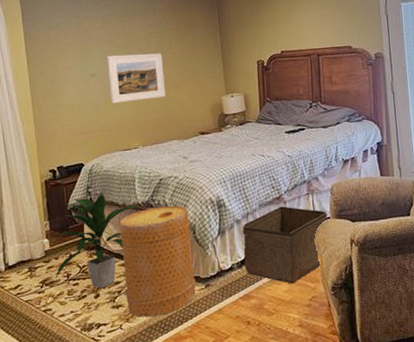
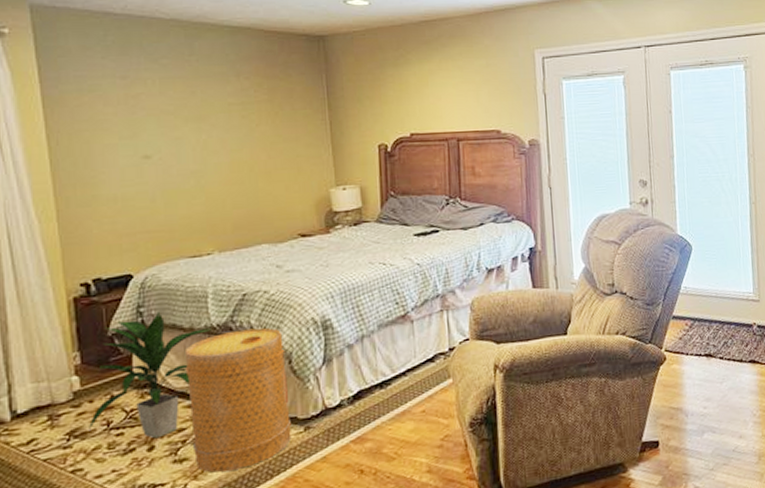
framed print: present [107,53,165,104] -> none [168,130,252,196]
storage bin: present [242,206,328,284] -> none [354,326,467,422]

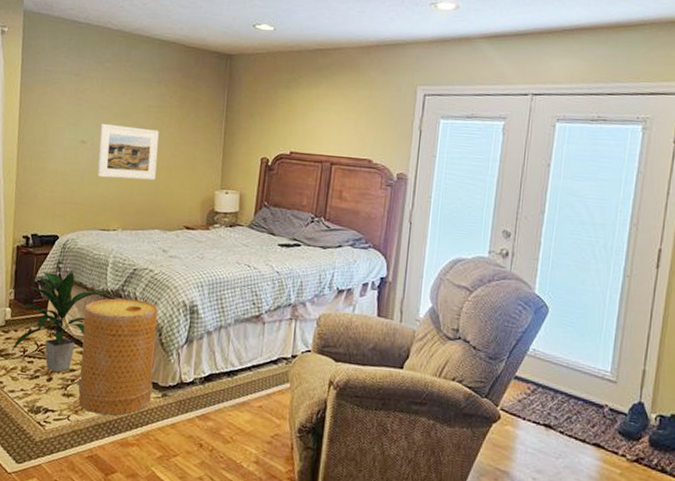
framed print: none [168,130,252,196] -> present [97,123,159,181]

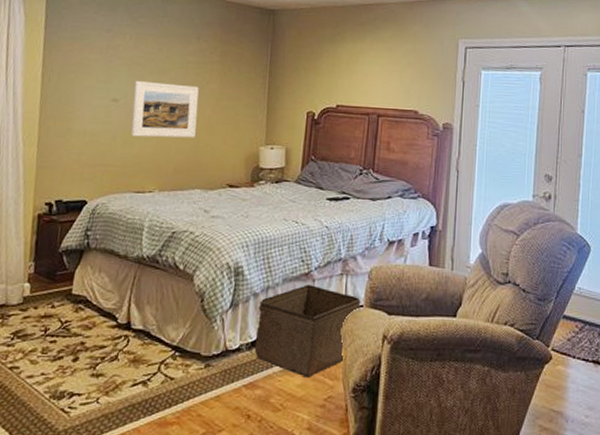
indoor plant: present [11,270,106,373] -> none [30,237,142,351]
basket: present [78,298,158,415] -> none [109,264,200,394]
storage bin: none [207,326,309,415] -> present [254,285,361,378]

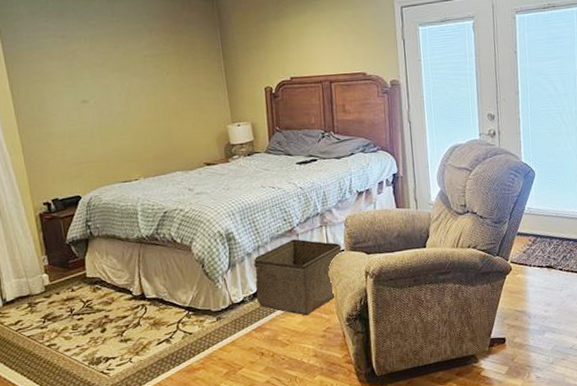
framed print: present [131,80,199,138] -> none [99,78,166,133]

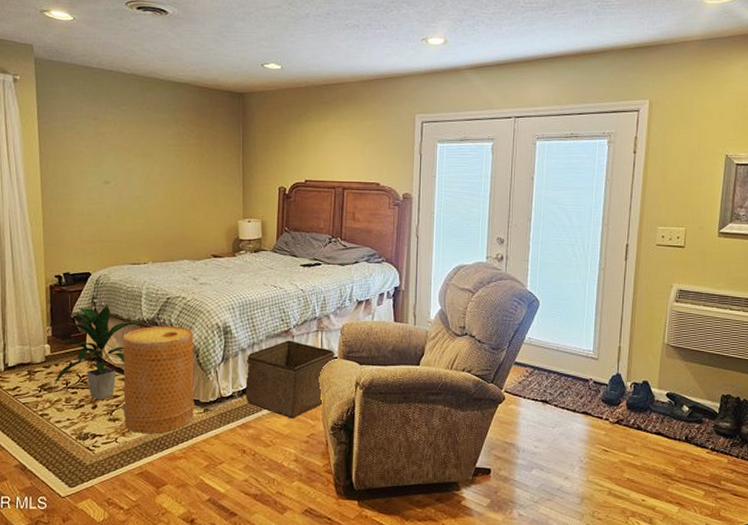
indoor plant: none [58,225,142,323] -> present [54,303,143,400]
basket: none [123,238,207,351] -> present [122,325,195,434]

